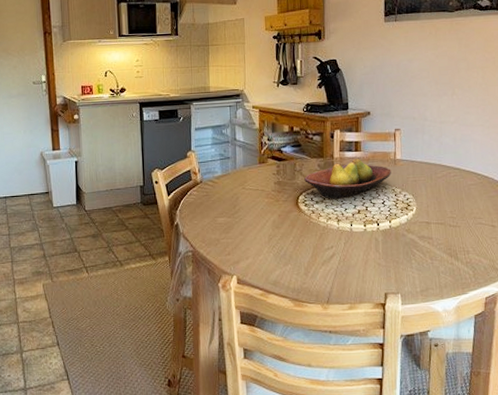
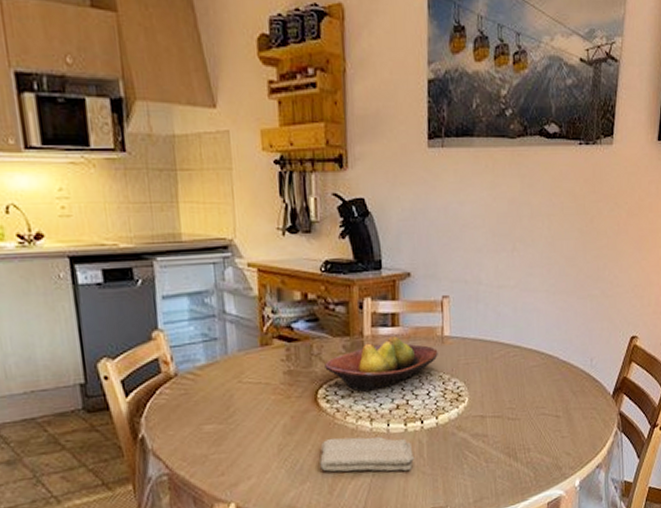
washcloth: none [299,232,372,262] -> present [320,436,415,473]

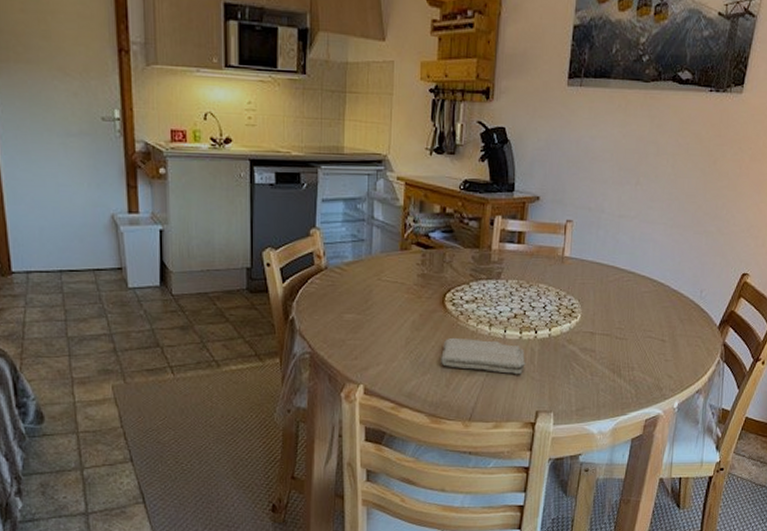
fruit bowl: present [325,336,438,392] -> none [454,252,557,299]

